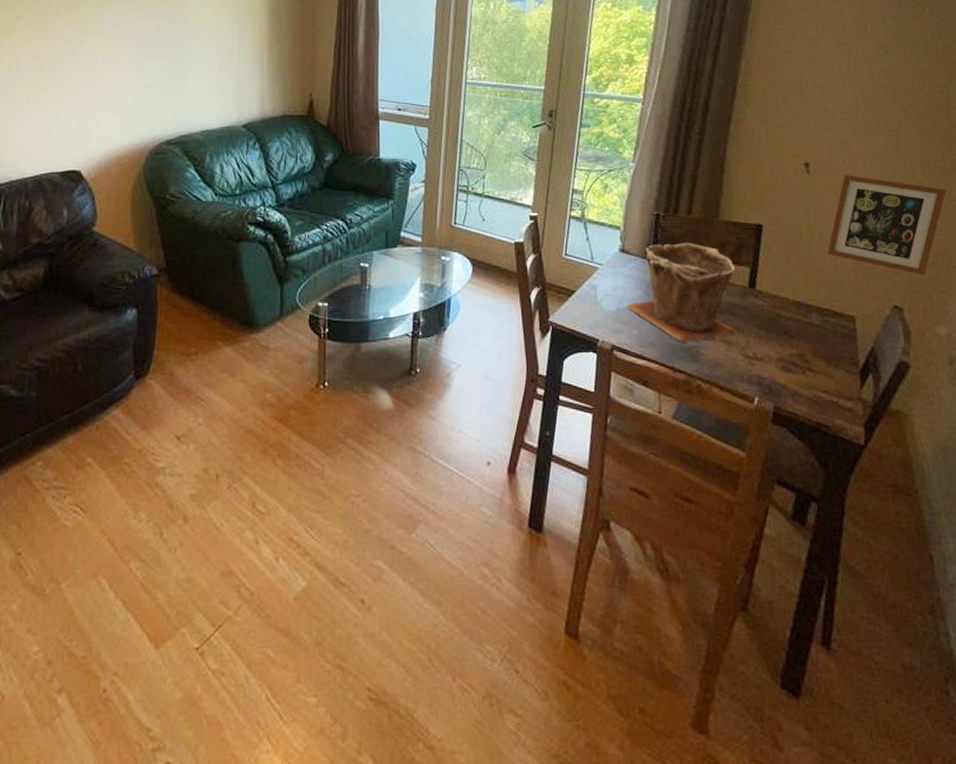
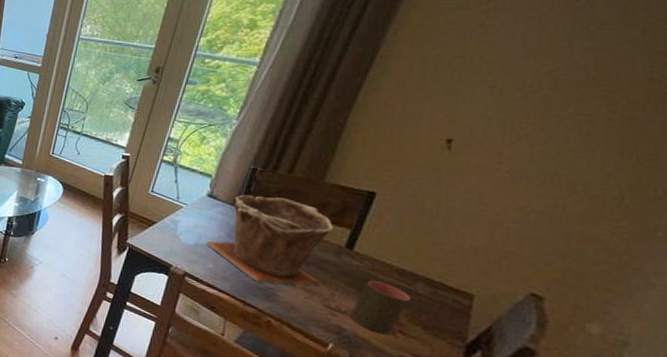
cup: none [765,319,810,376] -> present [349,280,411,335]
picture frame: present [827,174,947,275] -> none [454,155,650,271]

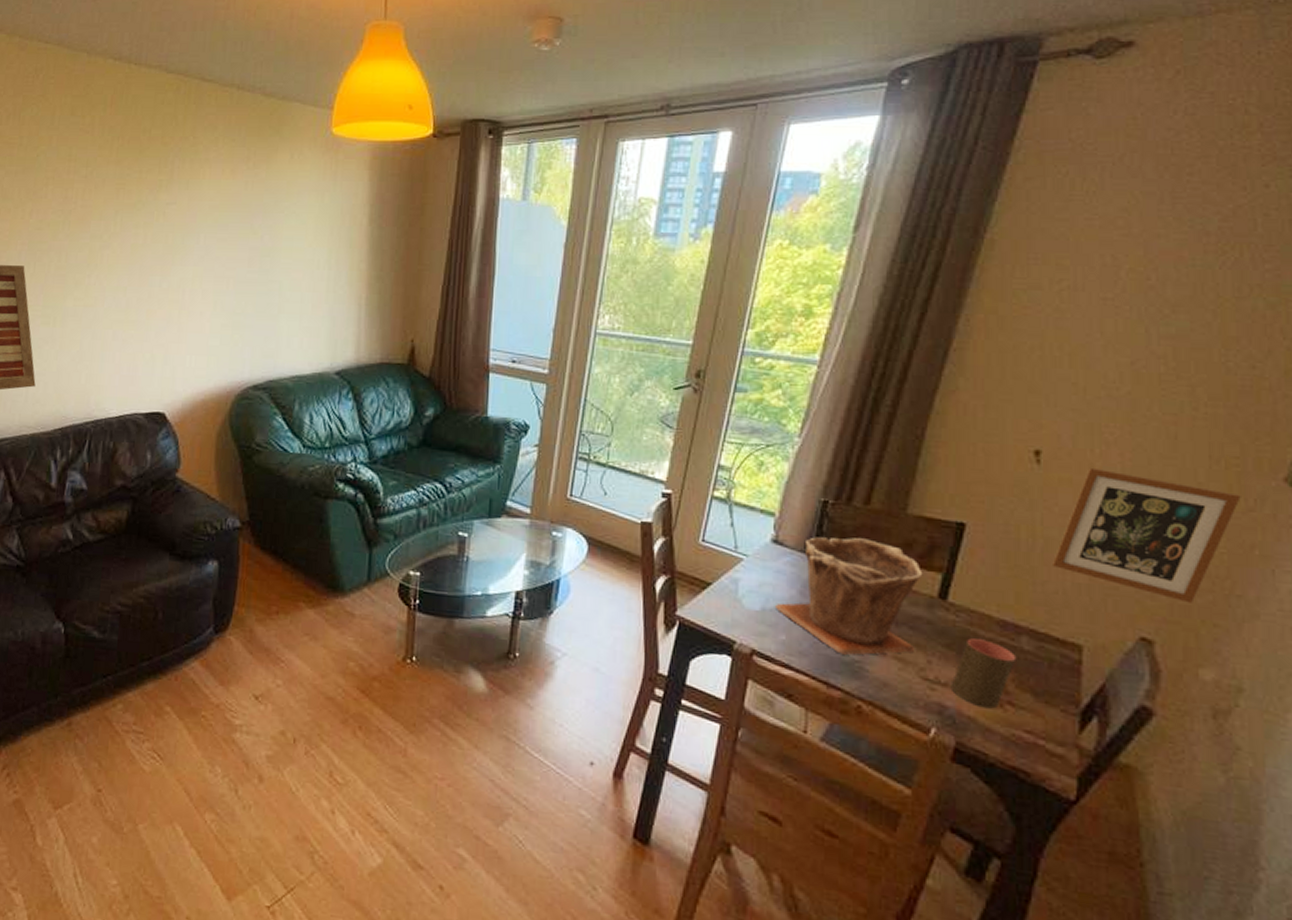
picture frame: none [454,155,650,271] -> present [1053,467,1241,603]

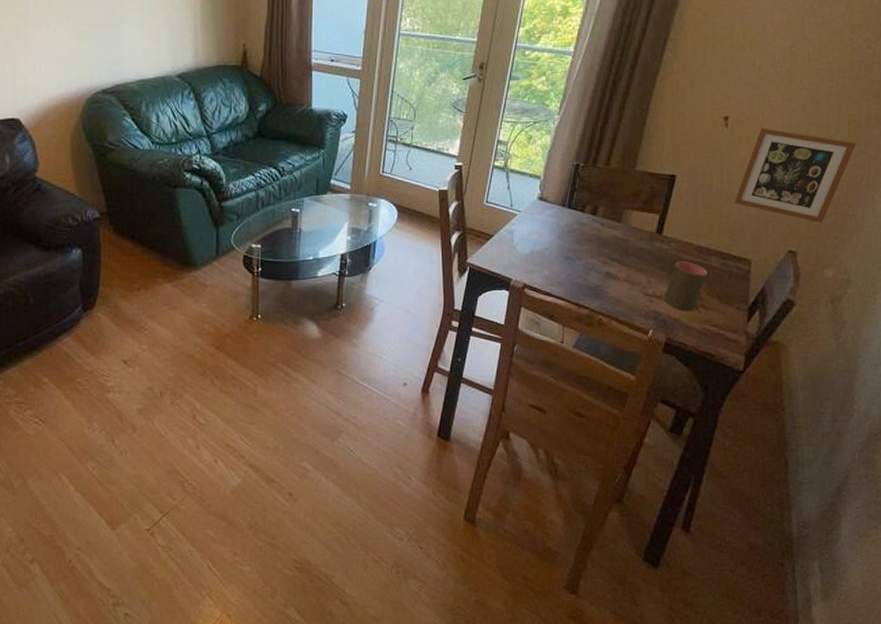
plant pot: present [776,537,923,656] -> none [541,192,646,283]

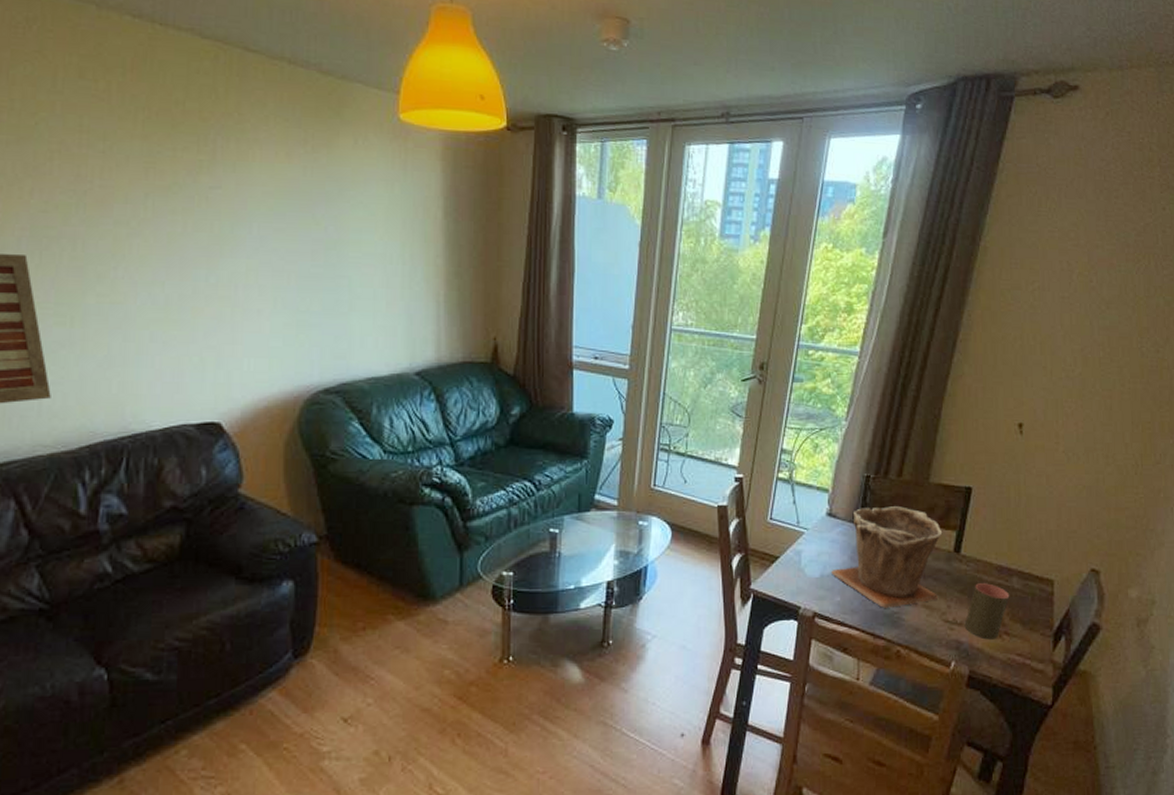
plant pot: none [541,192,646,283] -> present [832,506,943,609]
picture frame: present [734,127,857,223] -> none [1033,435,1152,539]

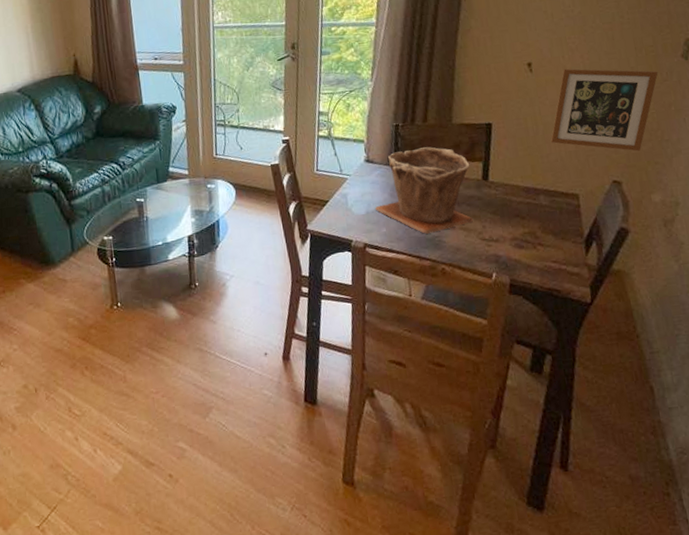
cup: present [964,583,1010,640] -> none [500,203,539,252]
picture frame: none [1033,435,1152,539] -> present [551,68,658,151]

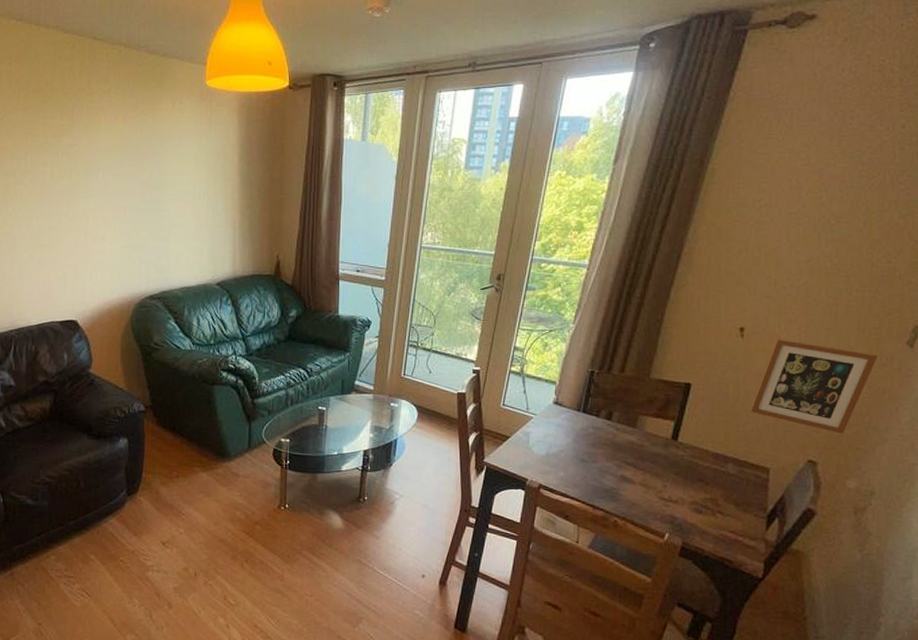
plant pot: present [375,147,474,235] -> none [556,398,661,485]

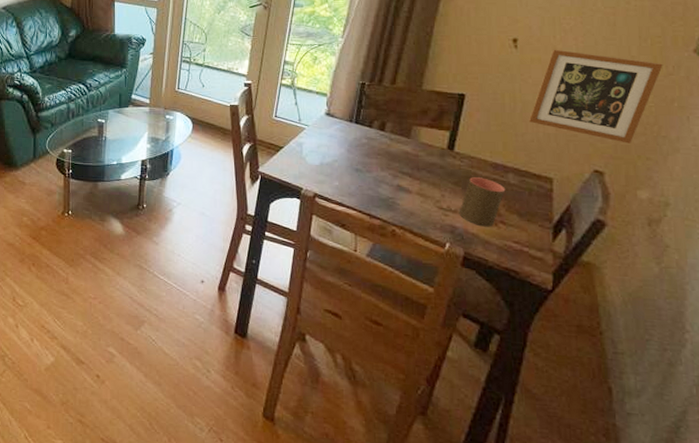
cup: none [679,467,725,517] -> present [459,177,506,227]

